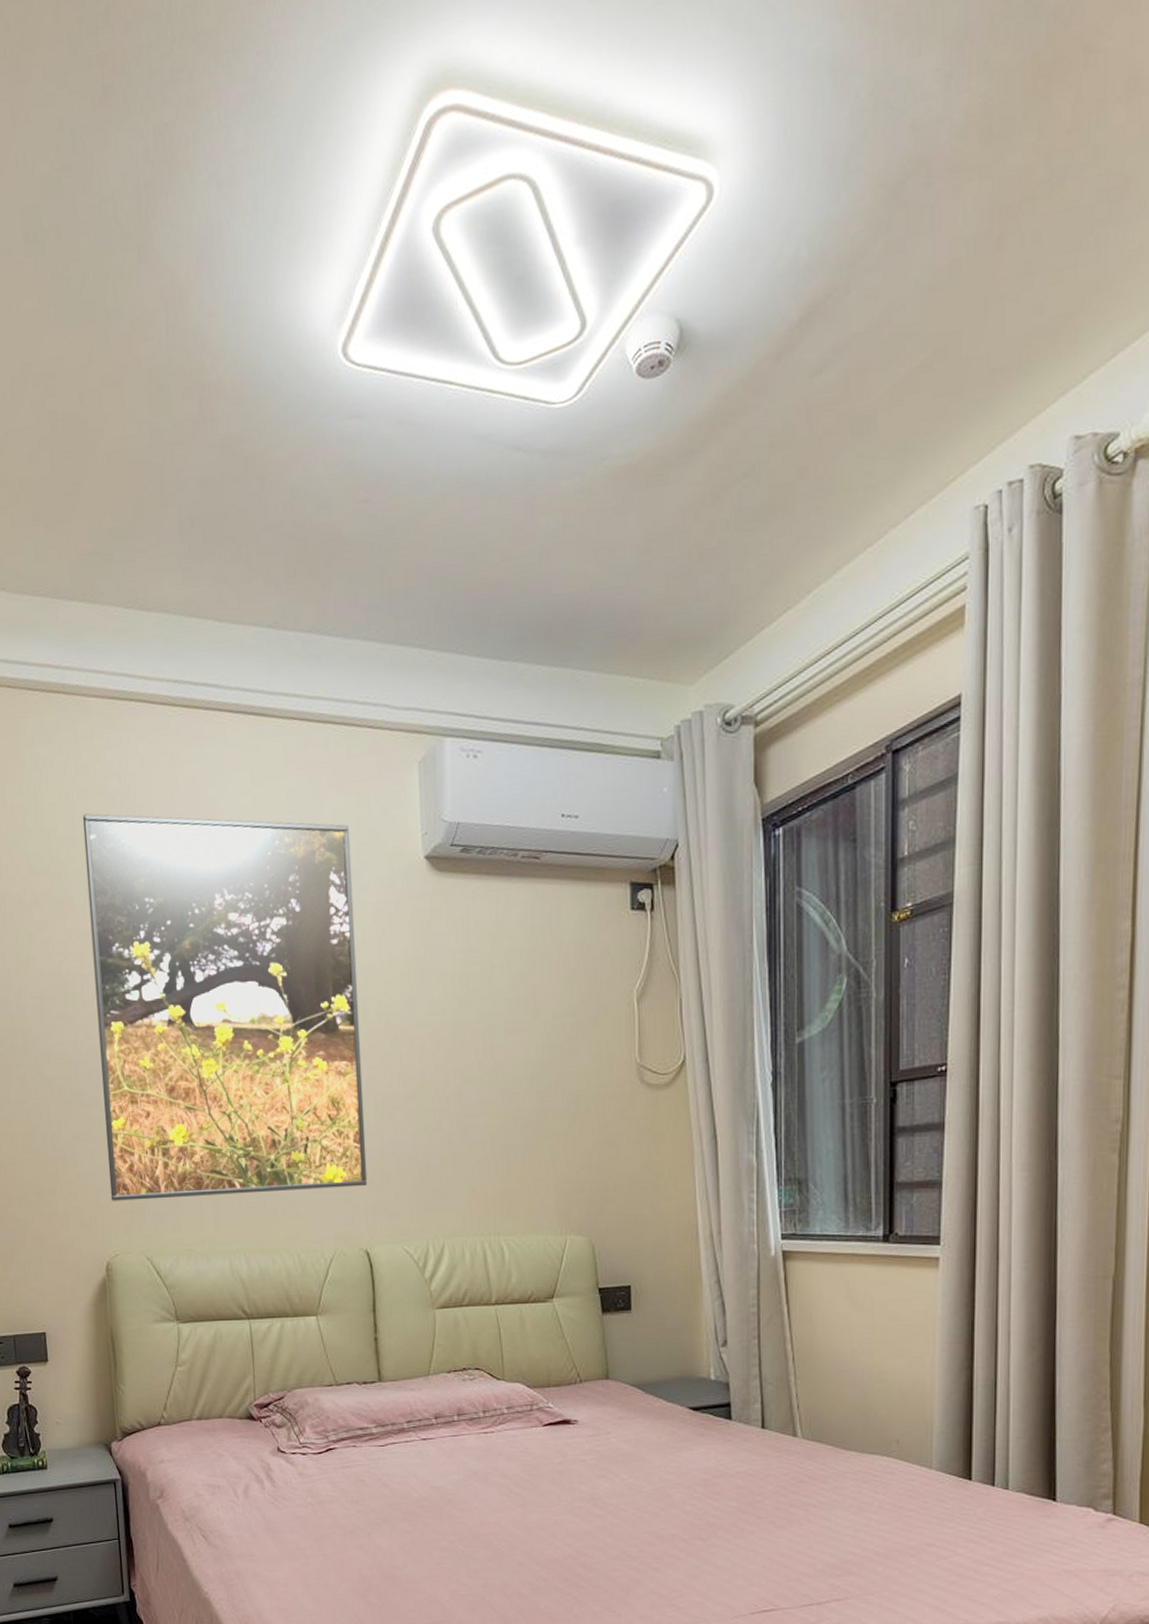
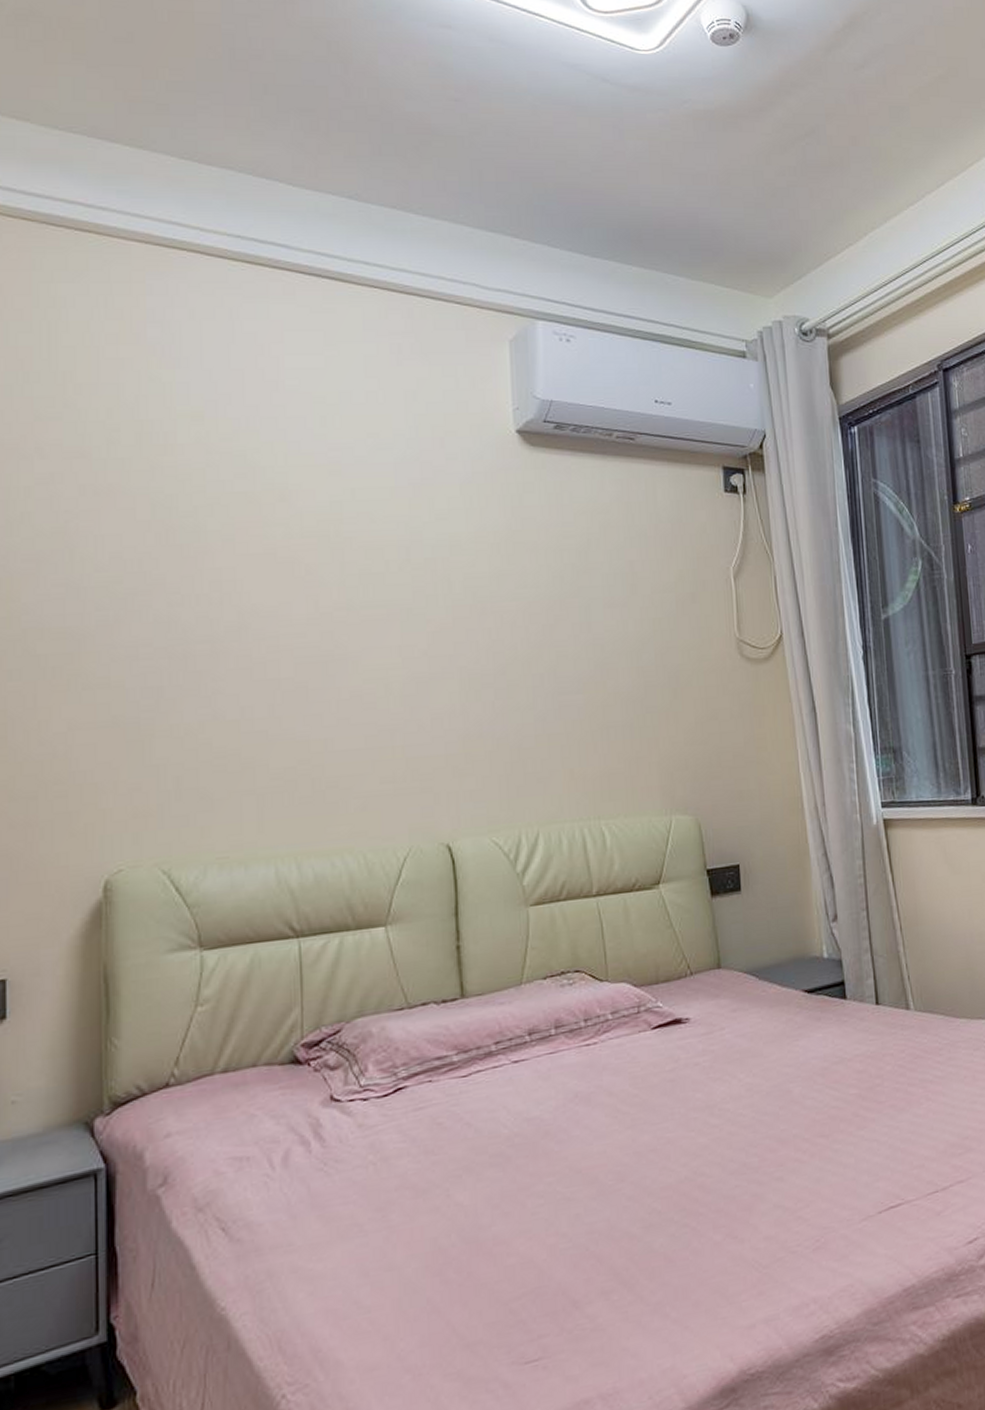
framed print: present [82,813,368,1201] -> none [110,361,450,804]

